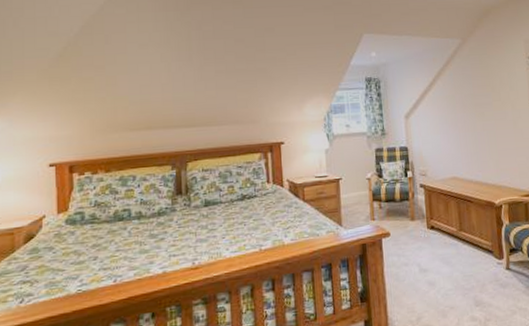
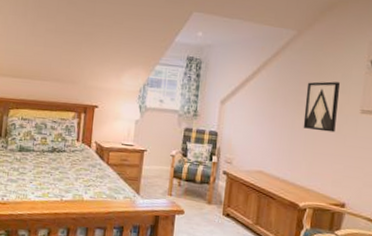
wall art: none [479,81,512,129] -> present [303,81,340,133]

